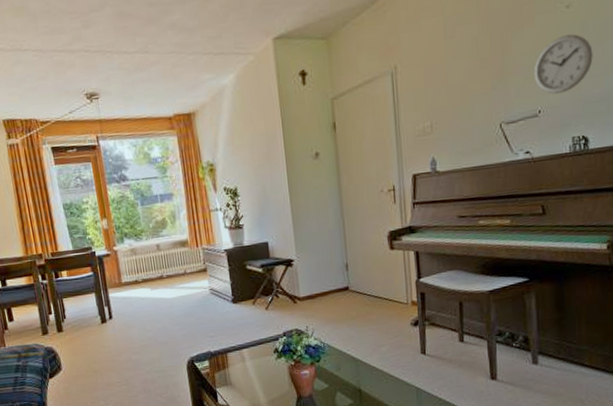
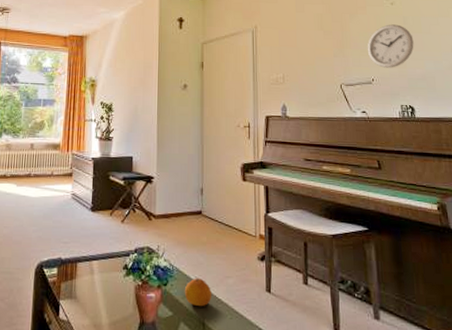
fruit: none [338,350,366,376] -> present [184,278,211,307]

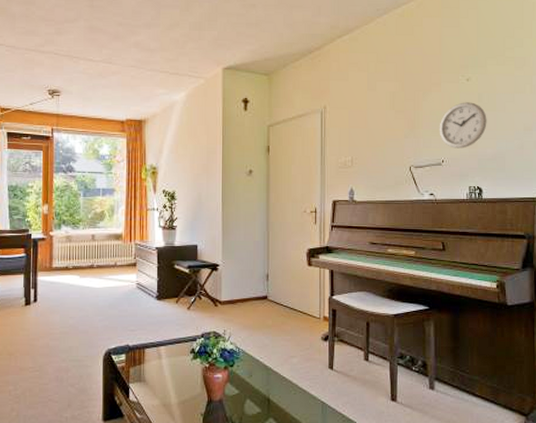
fruit: present [184,278,211,307] -> none [250,358,276,385]

